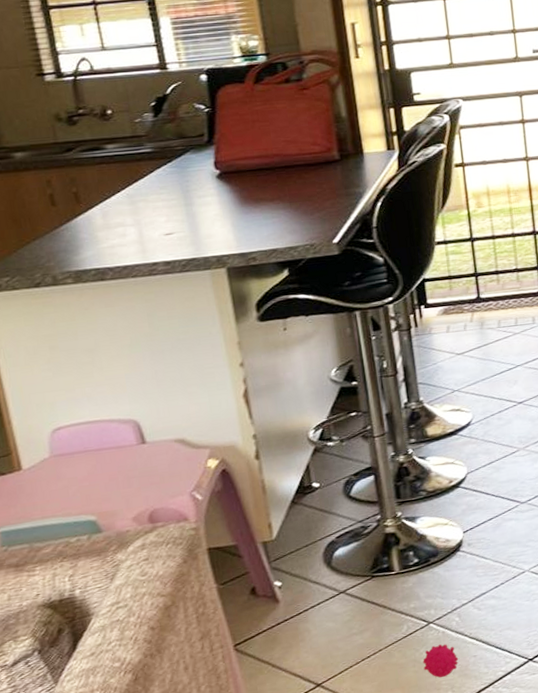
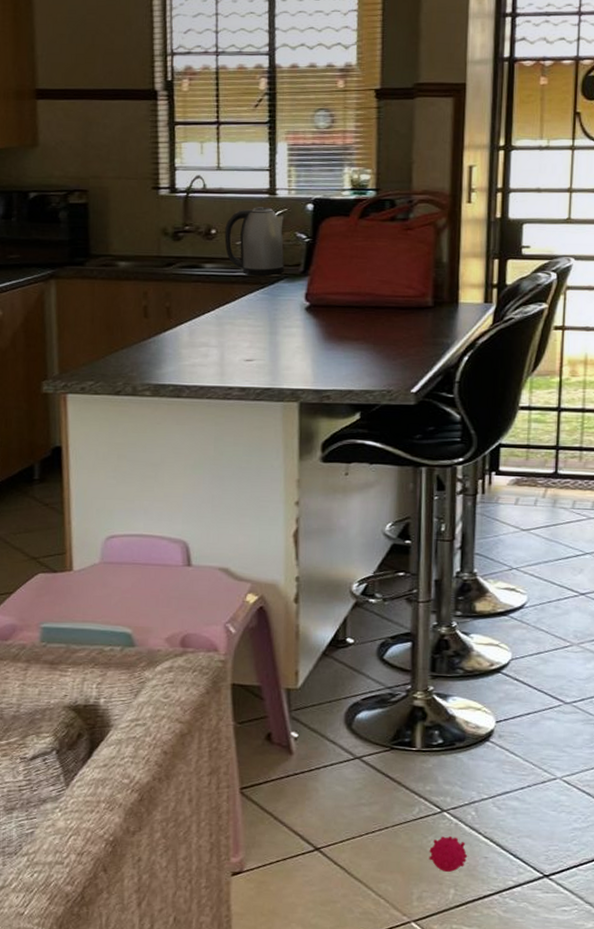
kettle: none [120,81,189,151] -> present [224,206,284,275]

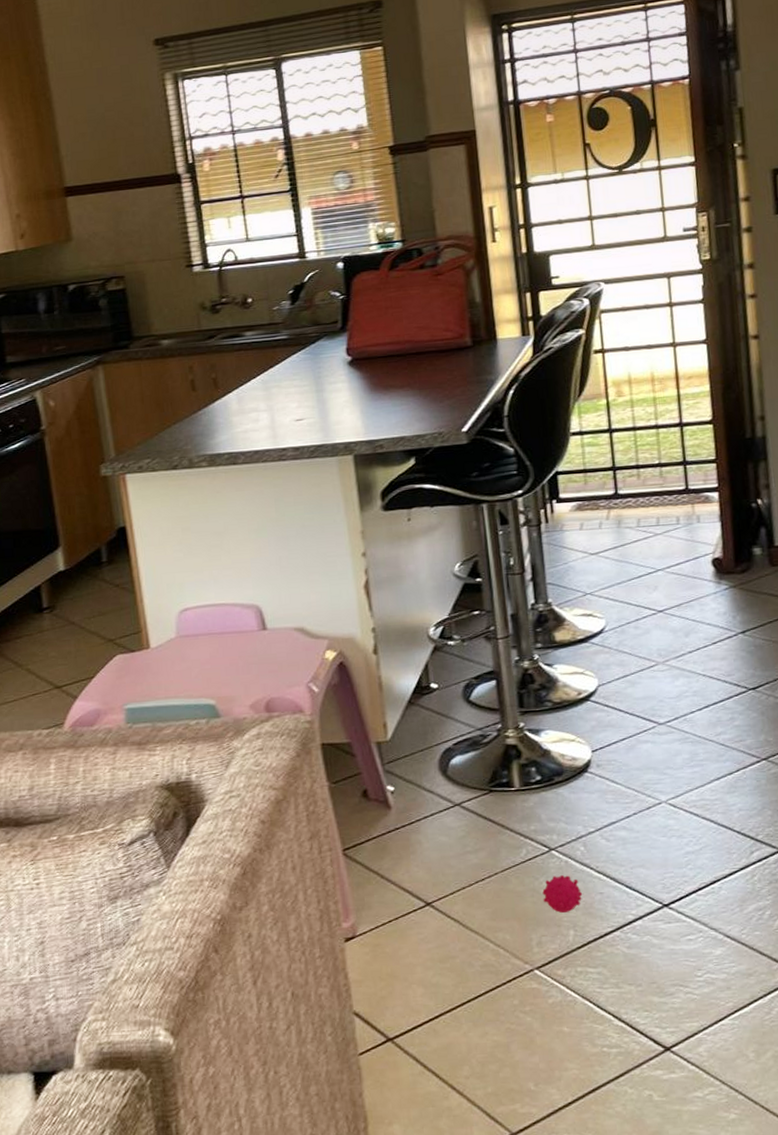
kettle: present [224,206,284,275] -> none [260,270,323,338]

